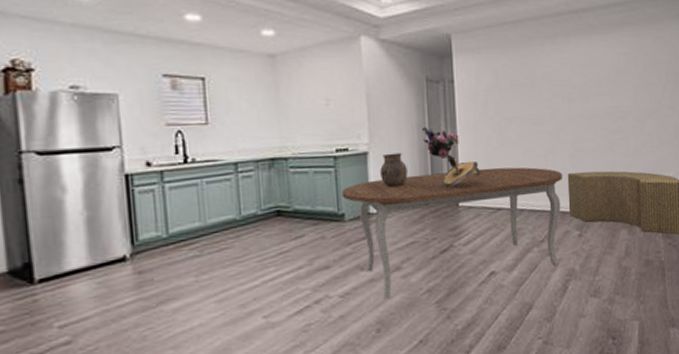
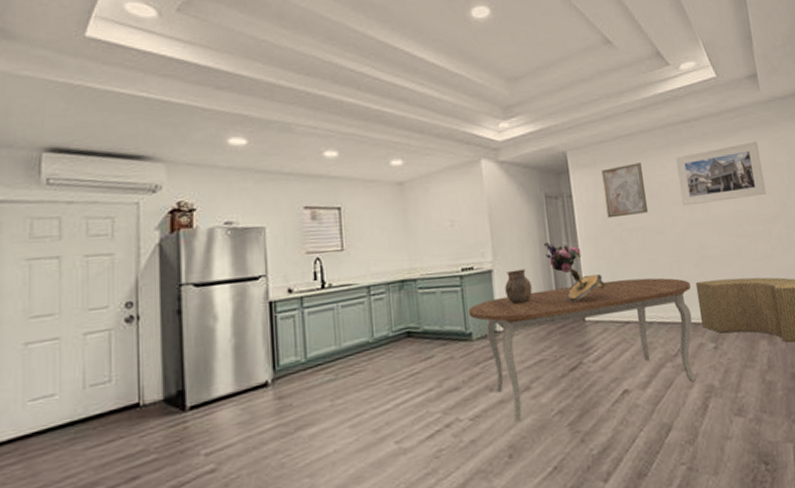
wall art: none [485,51,529,106] -> present [601,162,649,219]
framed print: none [560,37,643,99] -> present [676,140,766,206]

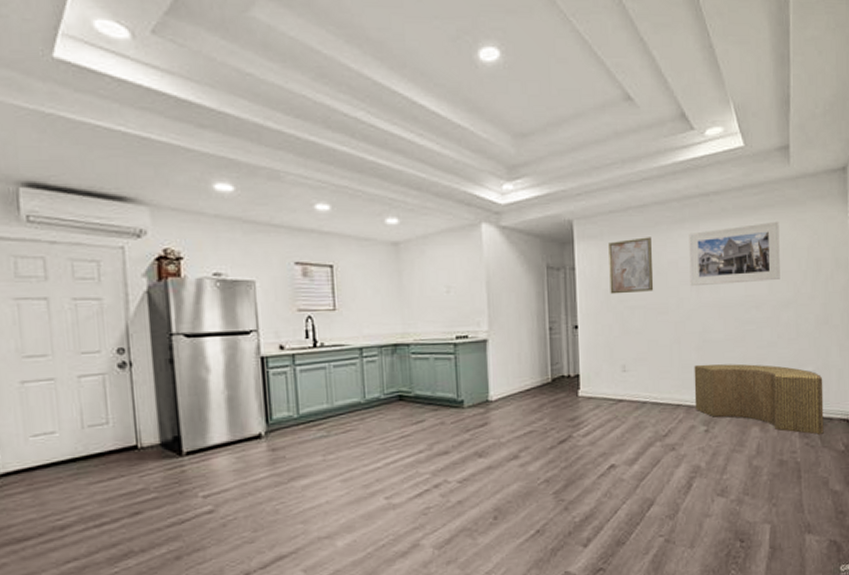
dining table: present [468,277,696,422] -> none [461,357,688,488]
ceramic pot: present [505,269,532,304] -> none [499,340,527,376]
bouquet: present [543,242,606,303] -> none [541,315,603,378]

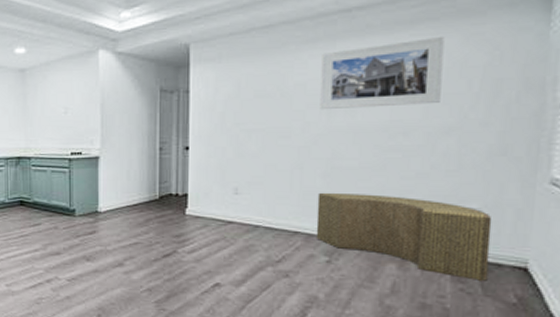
wall art: present [608,237,654,295] -> none [226,58,276,117]

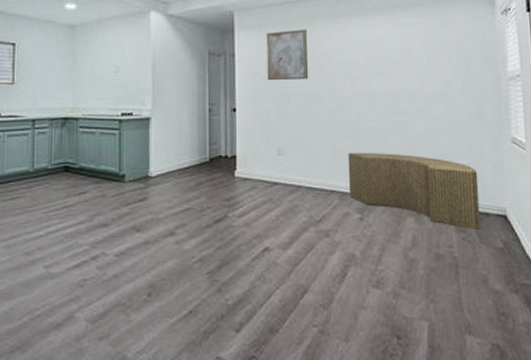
wall art: none [226,58,276,117] -> present [266,29,309,81]
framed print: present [320,36,445,110] -> none [342,19,431,77]

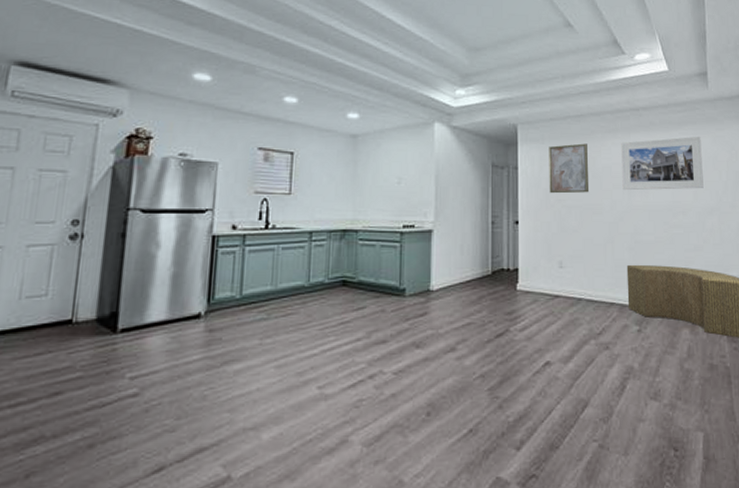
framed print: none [342,19,431,77] -> present [621,136,704,191]

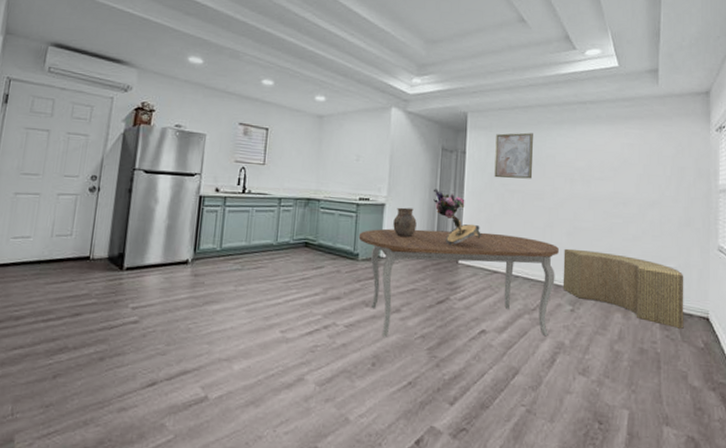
dining table: none [404,254,621,381] -> present [358,228,559,337]
ceramic pot: none [443,232,469,266] -> present [393,207,417,238]
bouquet: none [484,210,541,271] -> present [433,189,482,246]
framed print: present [621,136,704,191] -> none [565,131,647,182]

